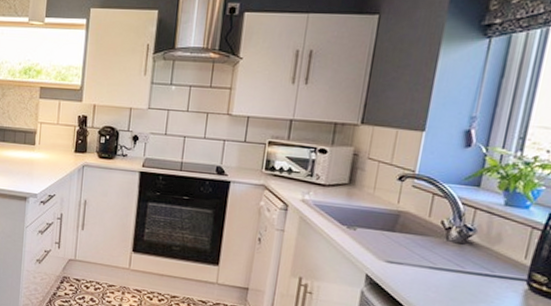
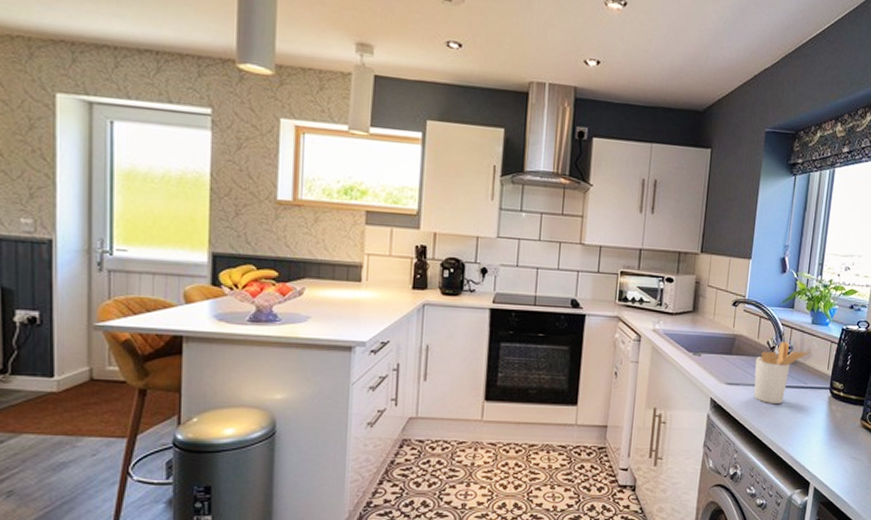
utensil holder: none [420,222,501,290] -> present [754,341,810,404]

